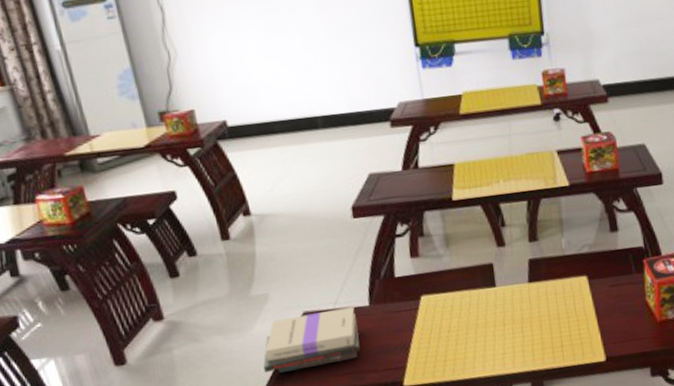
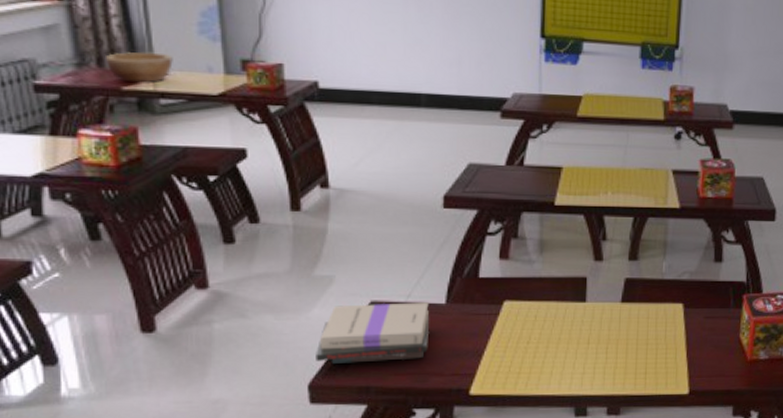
bowl: none [47,117,103,148] -> present [106,51,173,83]

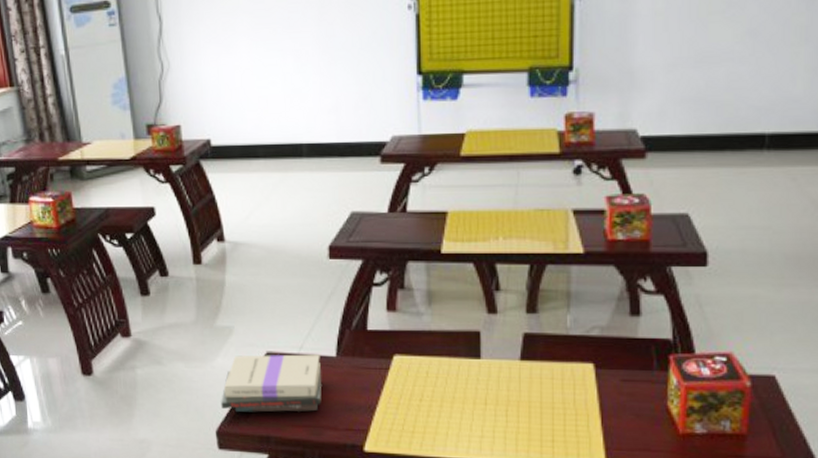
bowl: present [106,51,173,83] -> none [46,124,95,153]

